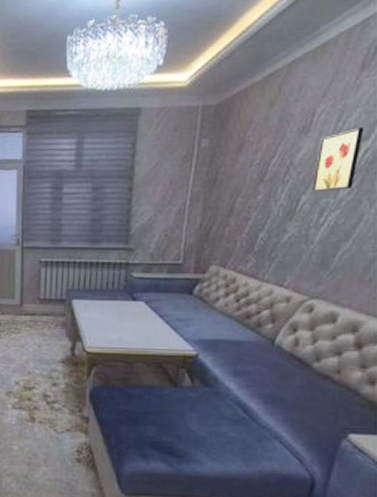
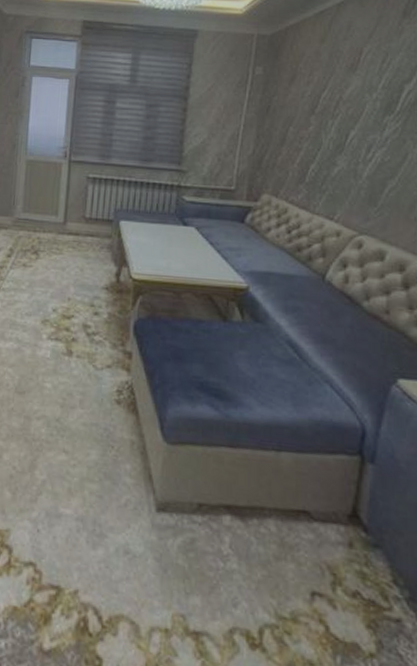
wall art: present [311,127,365,193] -> none [359,70,407,129]

